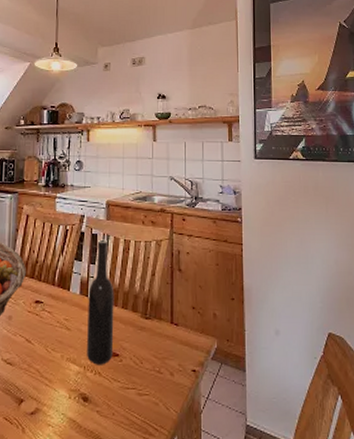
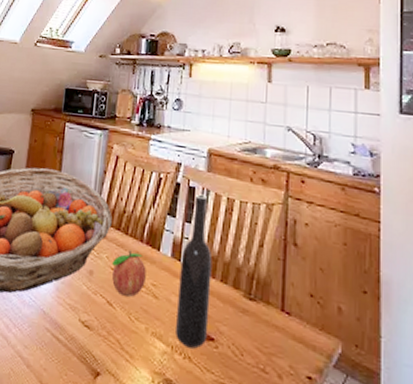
fruit: none [29,294,59,332] -> present [112,250,146,297]

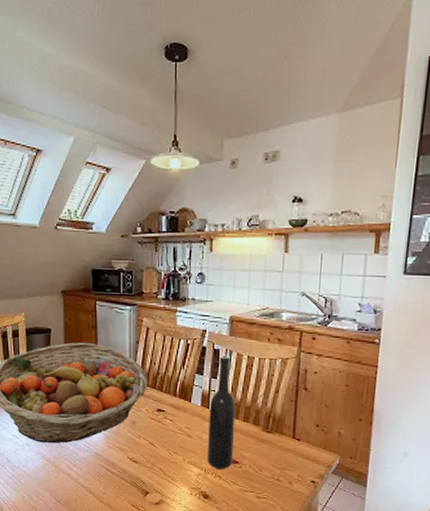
fruit: present [112,250,146,297] -> none [151,403,181,438]

